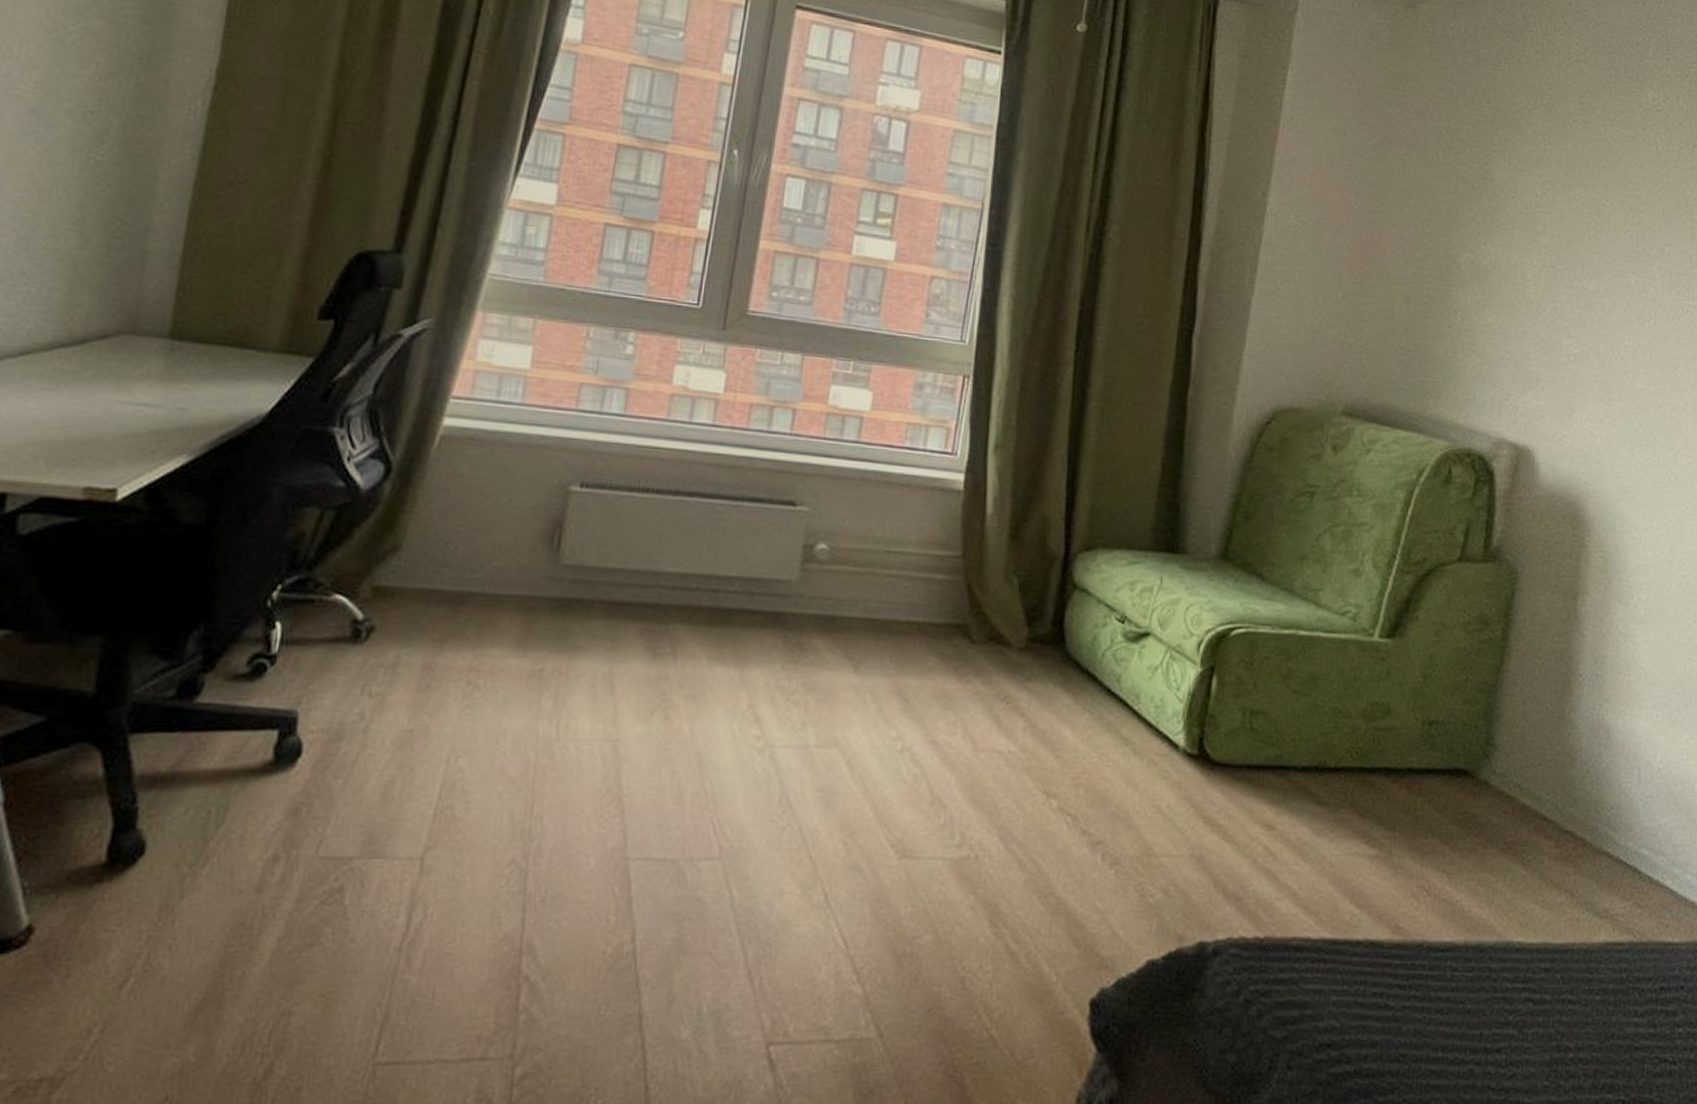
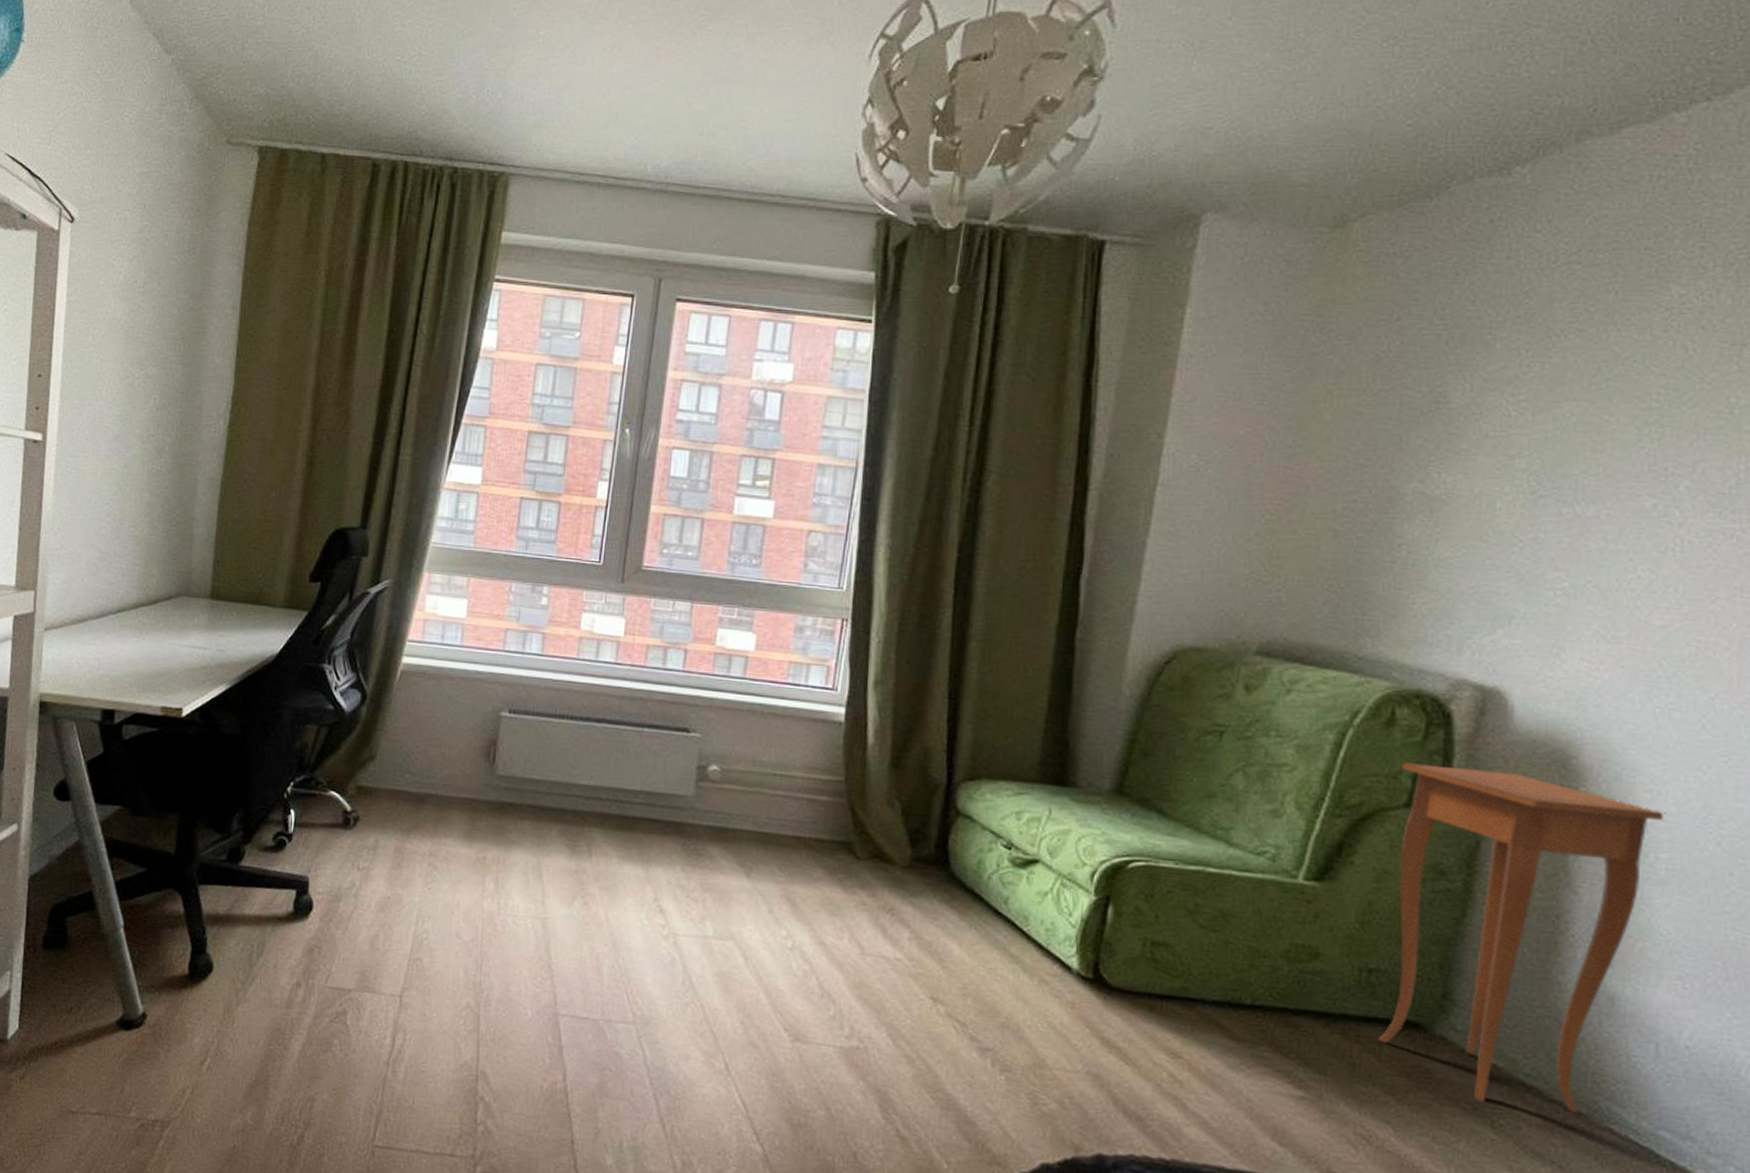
side table: none [1436,518,1645,842] -> present [1378,762,1666,1115]

